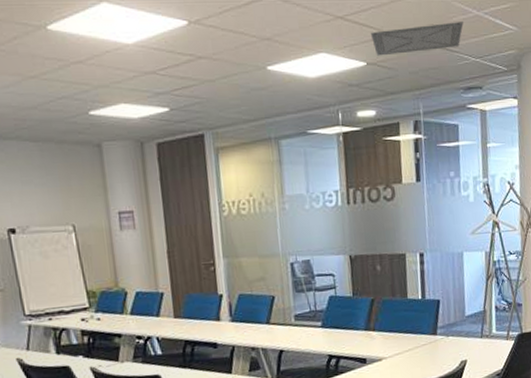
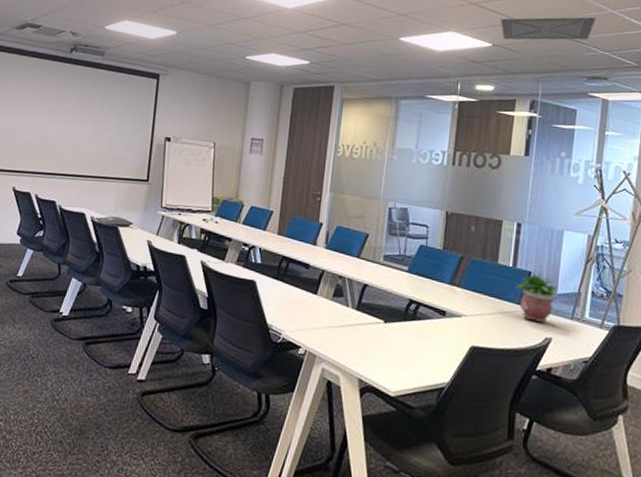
potted plant: none [428,298,466,348] -> present [516,271,558,324]

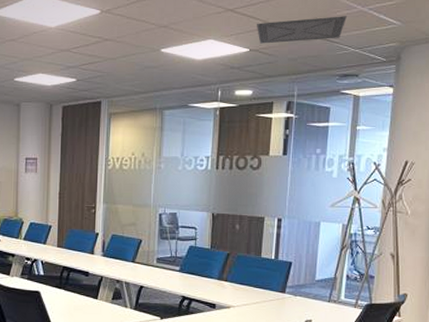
potted plant: present [516,271,558,324] -> none [278,262,316,308]

